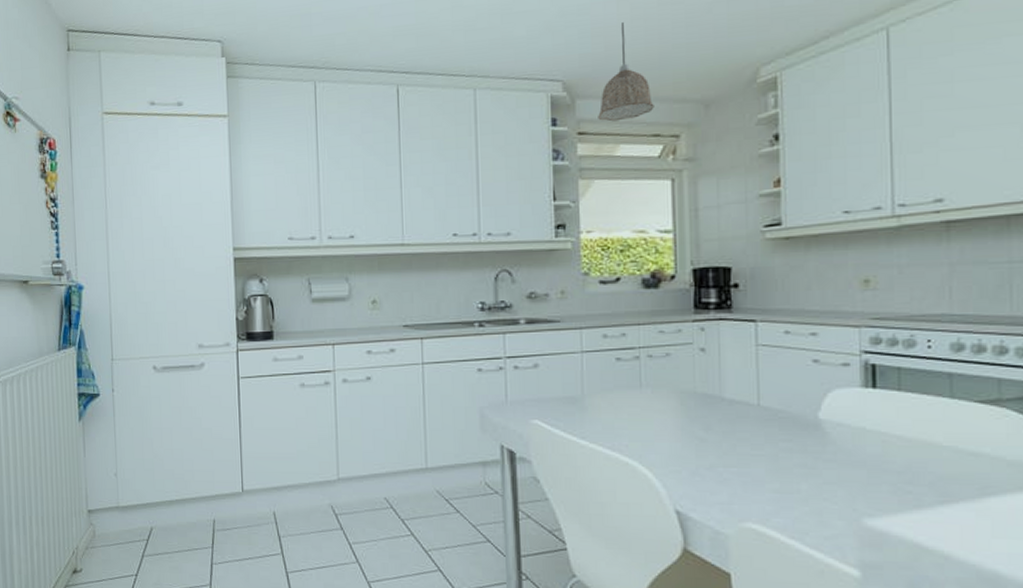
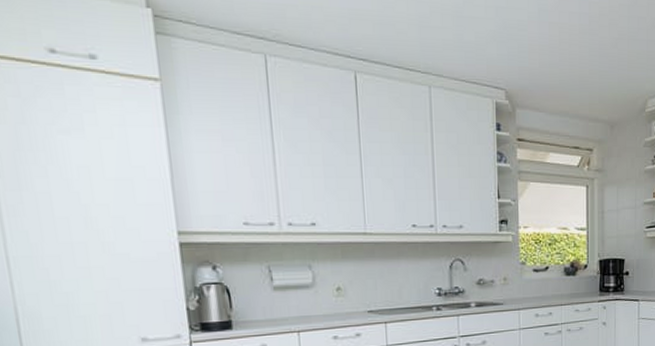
pendant lamp: present [598,22,654,122] -> none [533,43,575,132]

